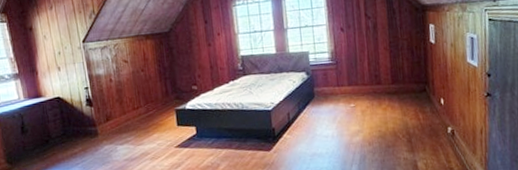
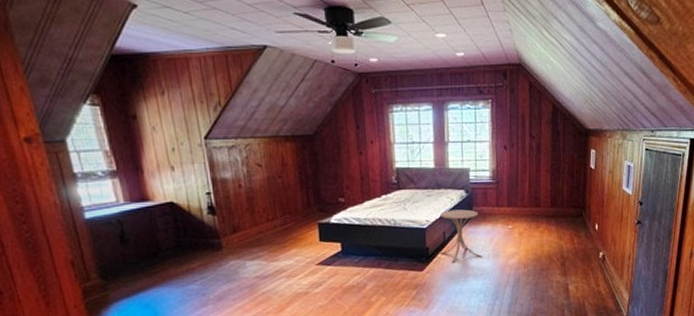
side table: none [284,90,326,142] -> present [440,209,482,263]

